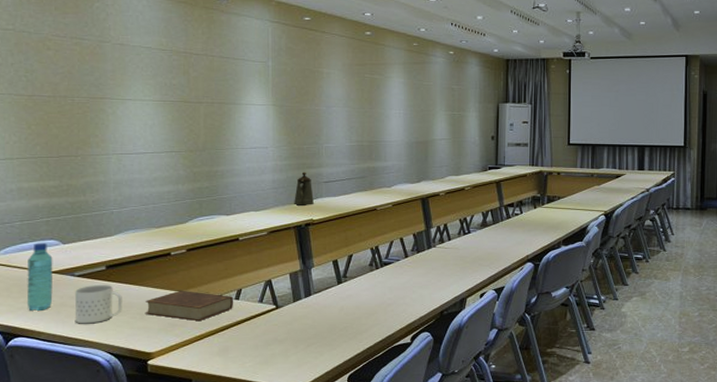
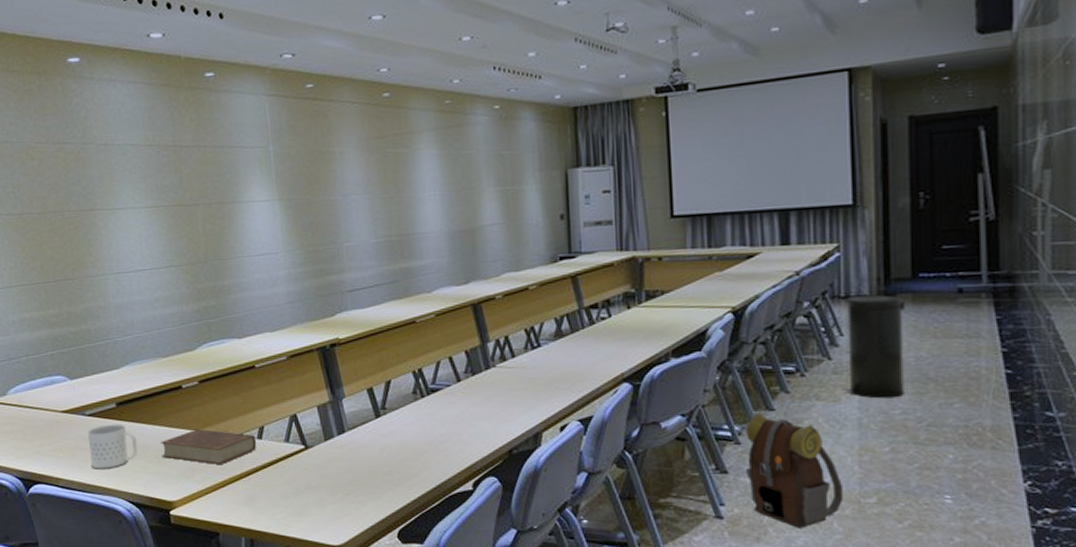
water bottle: present [26,242,53,311] -> none [37,378,67,455]
coffee pot: present [294,172,315,205] -> none [314,280,340,322]
backpack: none [607,287,669,370] -> present [746,413,844,528]
pedal bin: none [671,208,712,279] -> present [842,295,905,399]

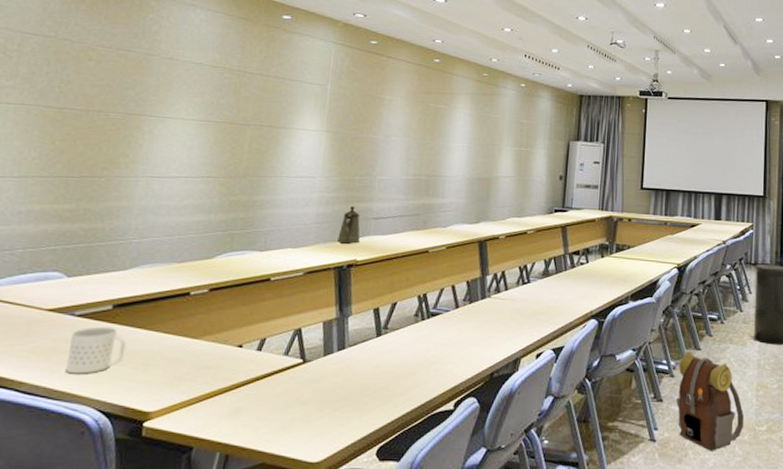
book: present [161,429,257,465] -> none [149,337,256,376]
coffee pot: none [314,280,340,322] -> present [337,206,361,244]

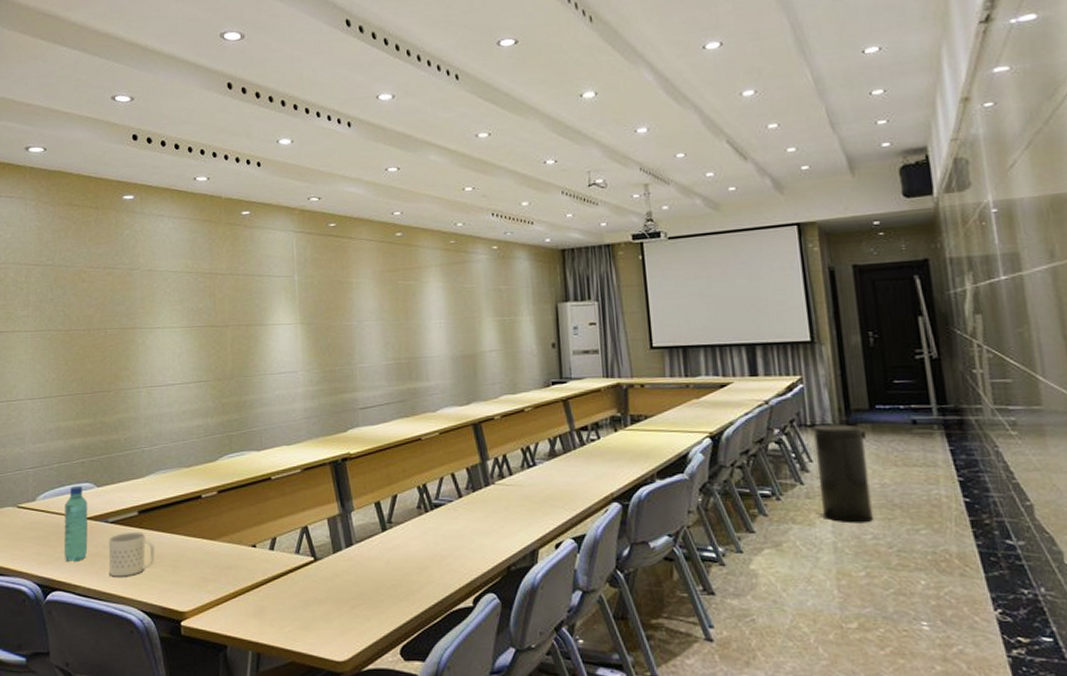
water bottle: none [11,274,53,356] -> present [63,485,88,561]
coffee pot: present [337,206,361,244] -> none [328,398,351,437]
backpack: present [676,351,745,451] -> none [729,535,827,653]

